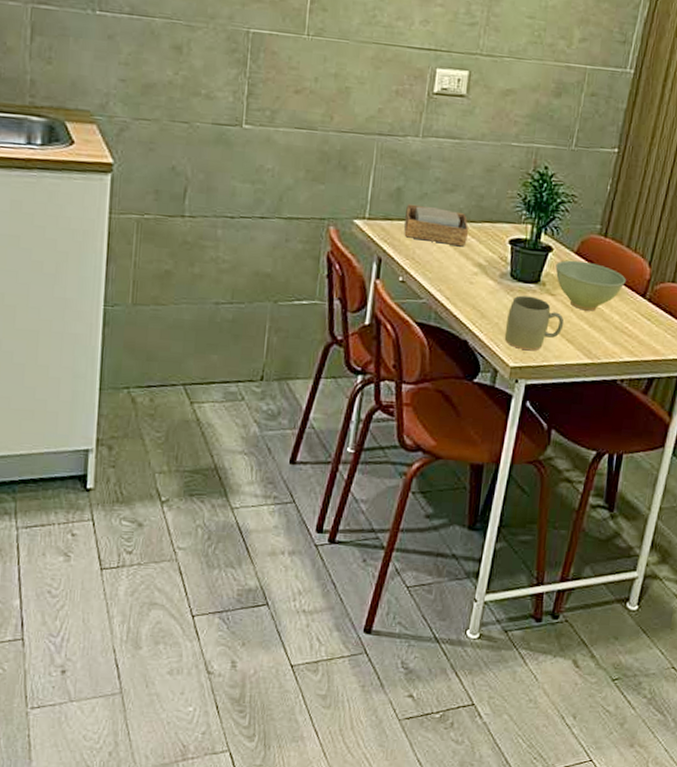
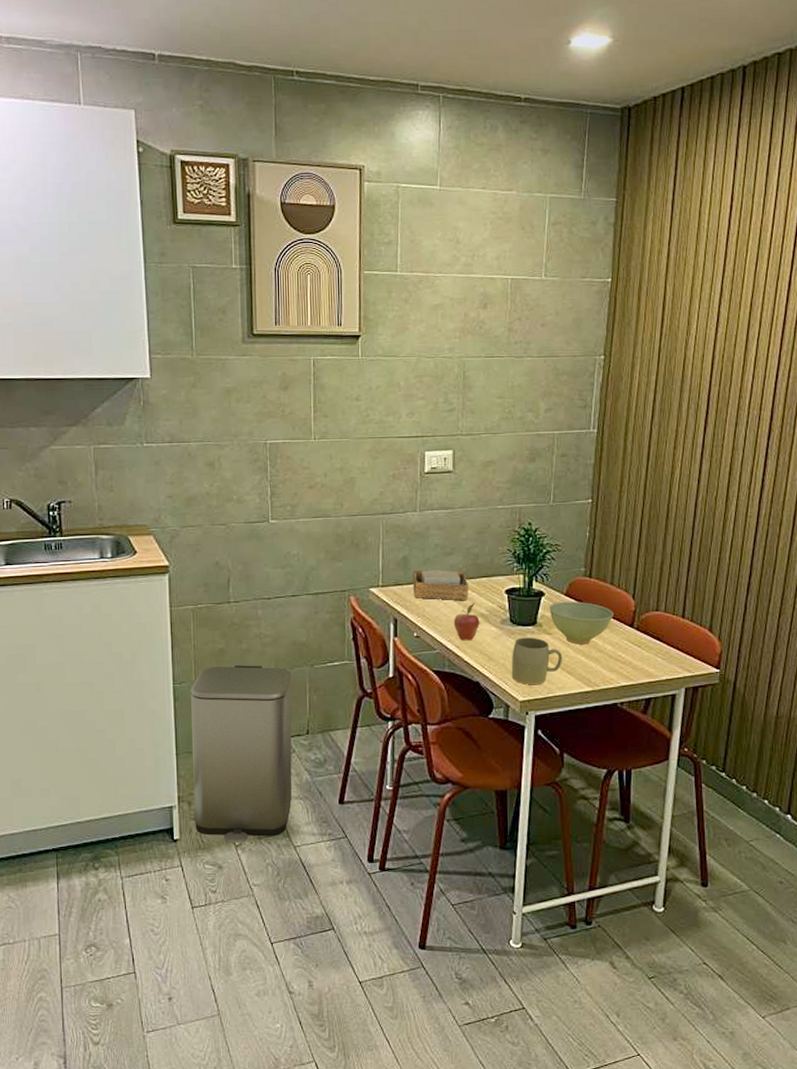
pedal bin: none [114,290,250,499] -> present [191,665,292,843]
fruit: none [445,249,477,293] -> present [453,602,480,641]

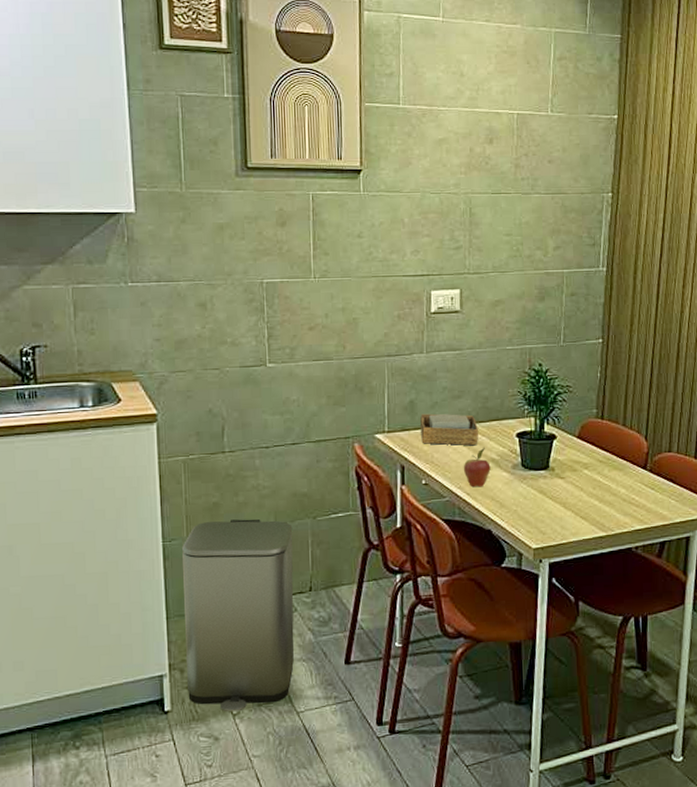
mug: present [511,637,563,685] -> none [523,482,576,532]
bowl: present [549,601,614,645] -> none [561,443,627,488]

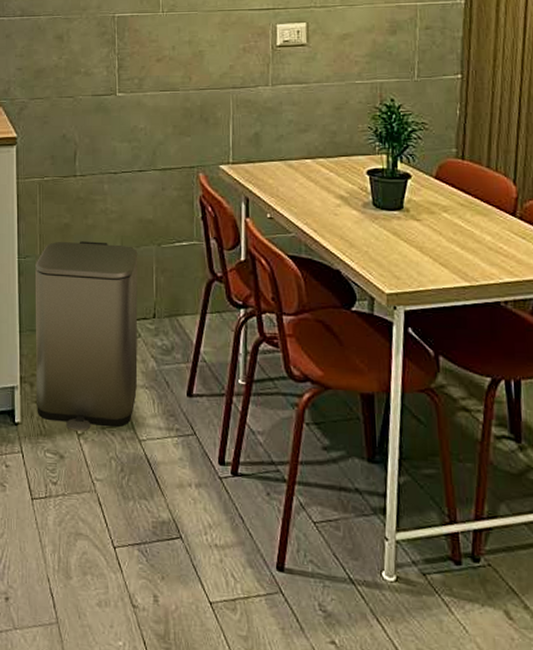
napkin holder: present [419,413,479,446] -> none [264,146,327,181]
fruit: present [463,447,491,488] -> none [310,183,339,225]

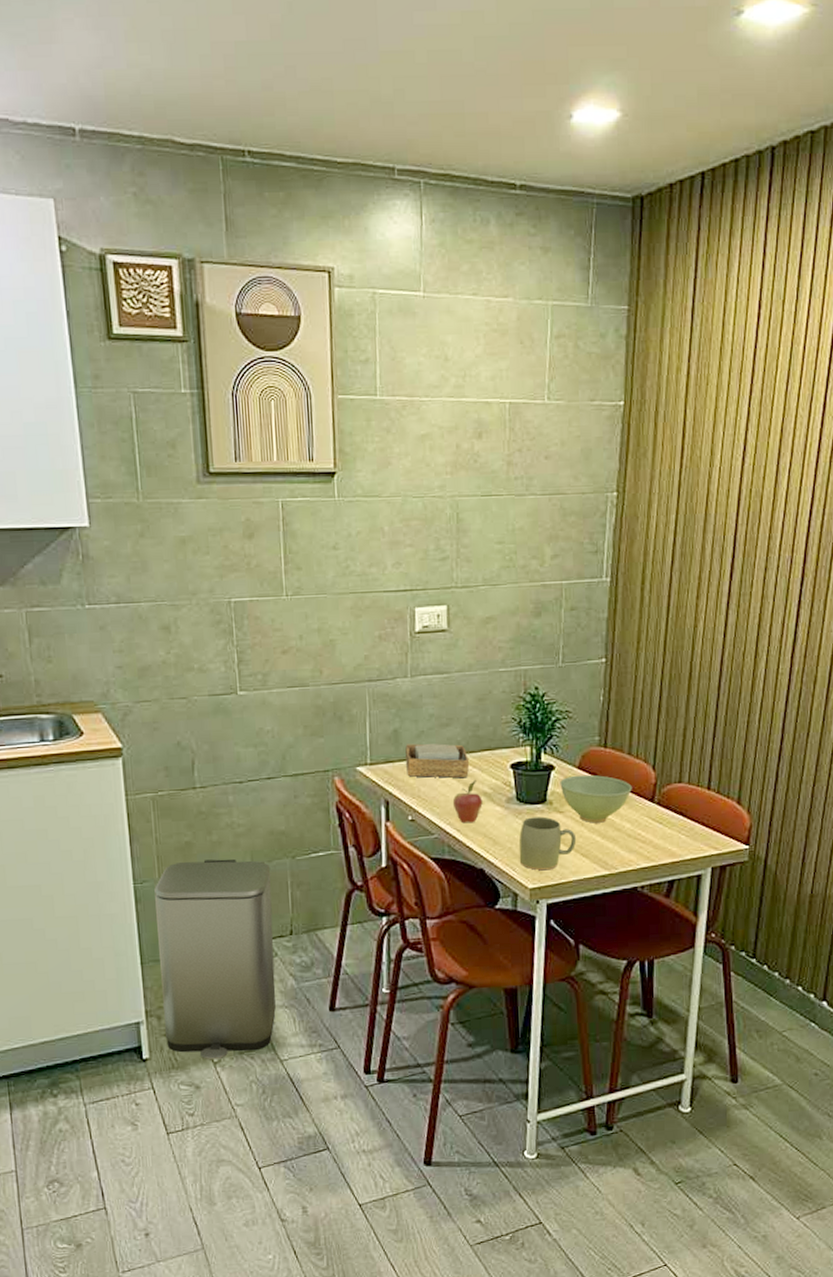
napkin holder: none [264,146,327,181] -> present [404,743,470,778]
fruit: none [310,183,339,225] -> present [452,779,483,824]
mug: none [375,223,435,277] -> present [518,816,577,871]
bowl: none [417,185,492,233] -> present [560,774,632,823]

